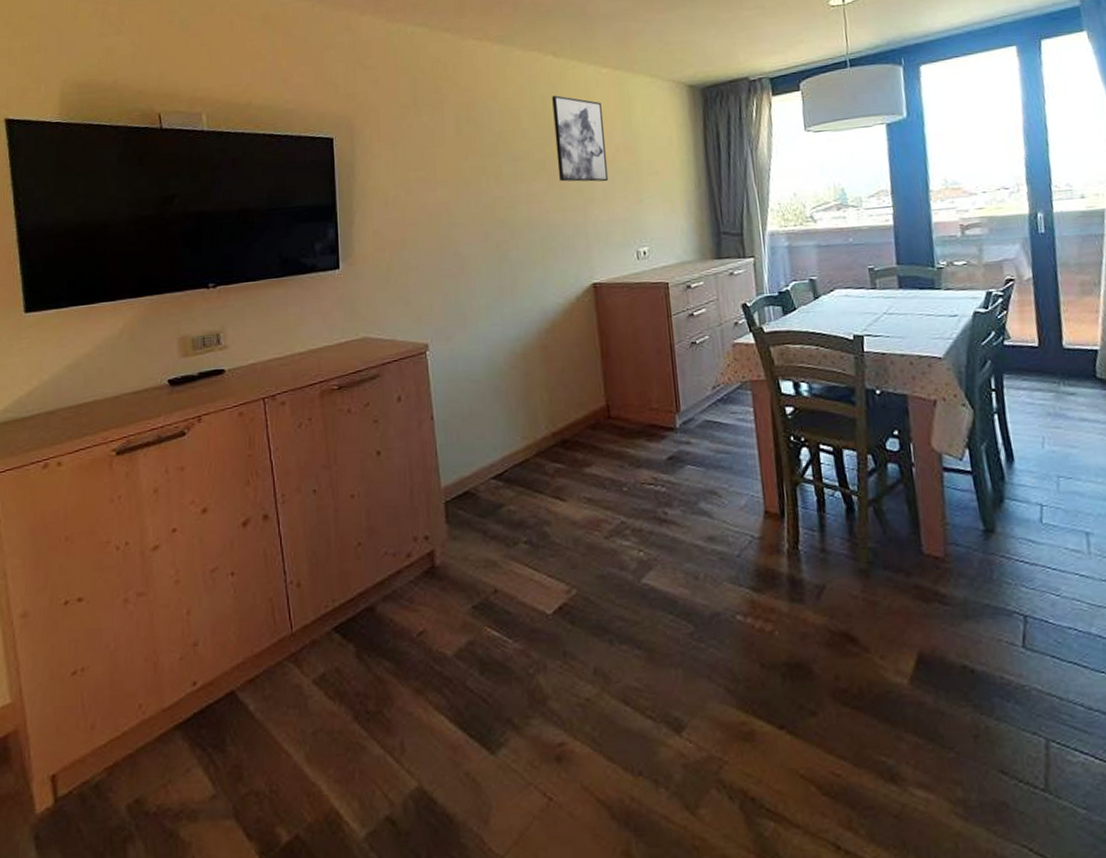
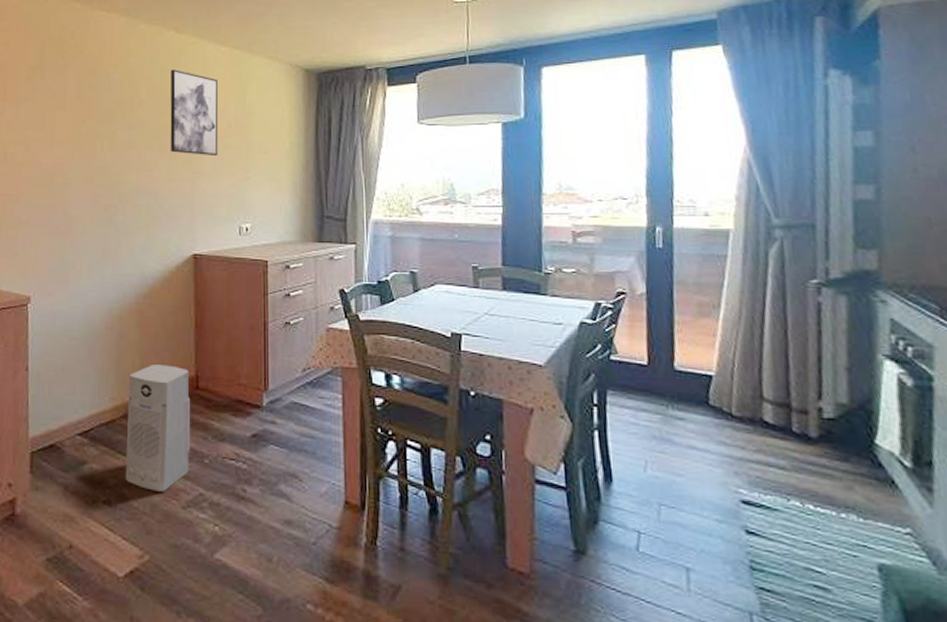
air purifier: none [539,397,609,525] -> present [125,365,191,492]

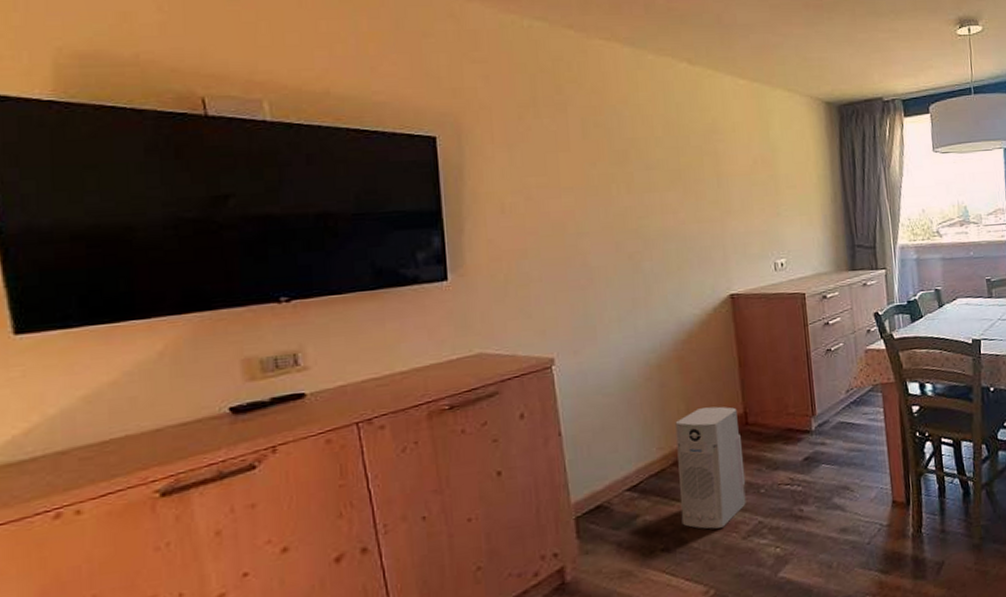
wall art: present [170,69,219,157] -> none [687,104,747,194]

